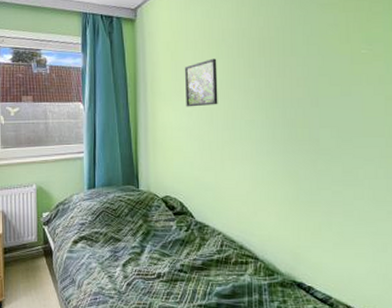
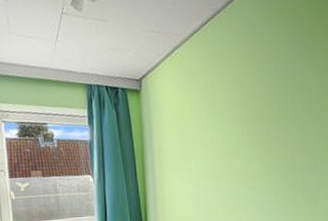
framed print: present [185,58,218,107] -> none [191,127,223,176]

